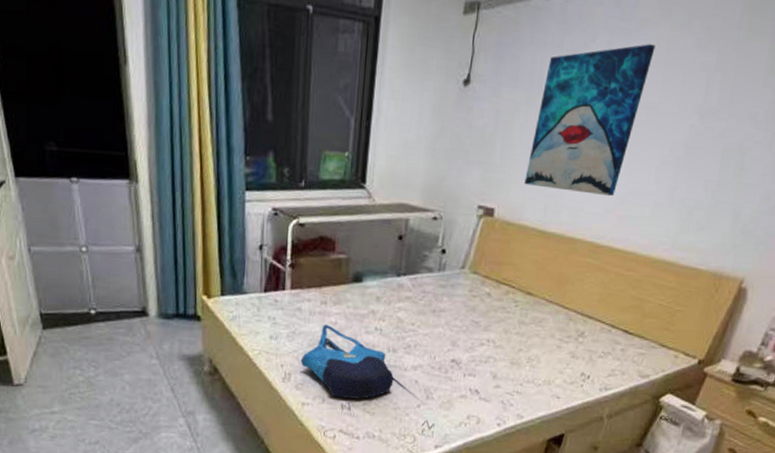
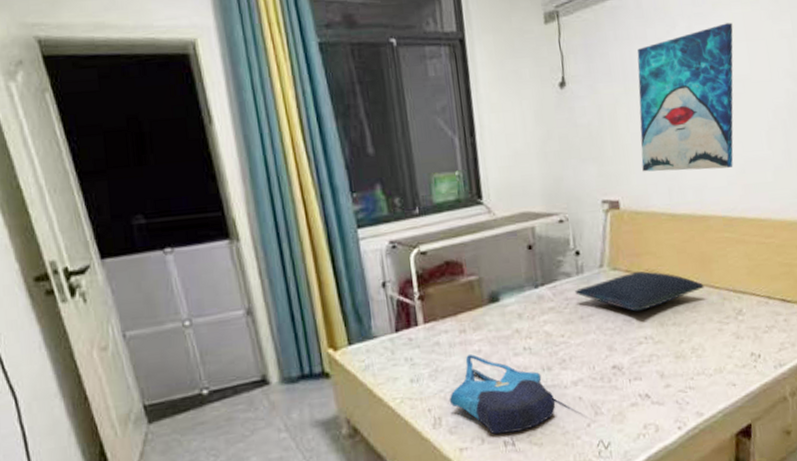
pillow: none [433,278,555,316] -> present [575,271,704,312]

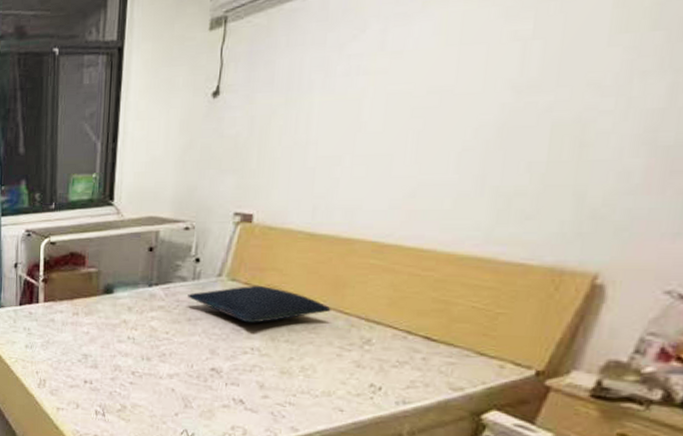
tote bag: present [449,354,556,435] -> none [54,334,149,406]
wall art: present [637,23,734,172] -> none [287,23,446,192]

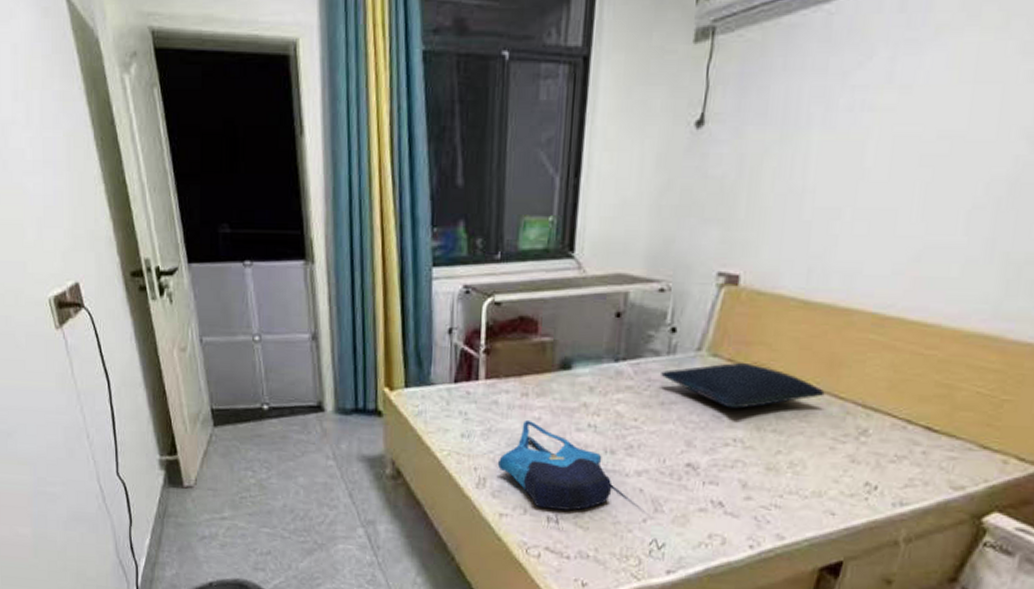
tote bag: none [54,334,149,406] -> present [497,421,612,511]

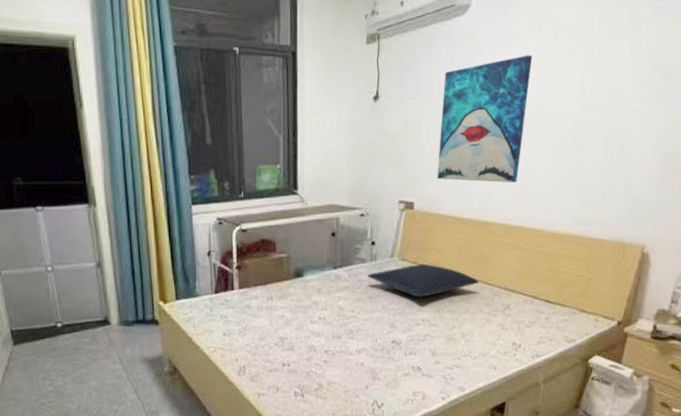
tote bag: present [497,421,612,511] -> none [253,318,341,386]
wall art: none [779,55,959,254] -> present [437,55,533,183]

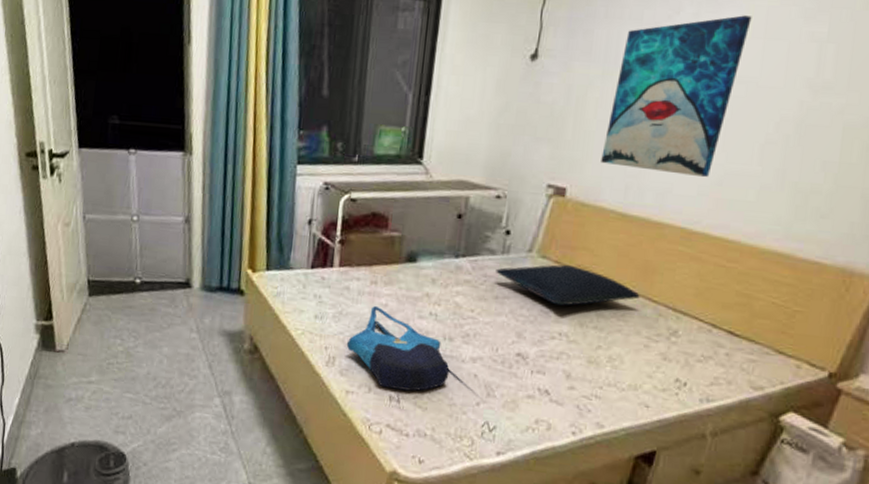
tote bag: none [253,318,341,386] -> present [346,306,450,391]

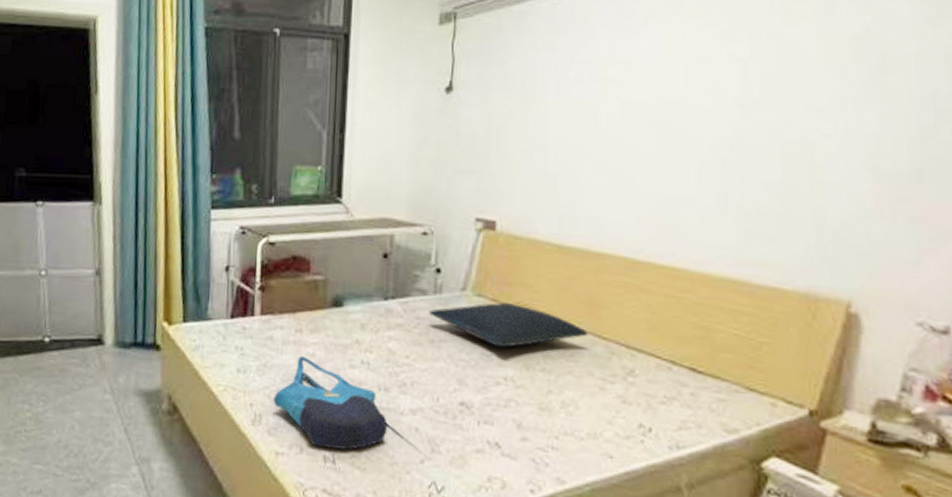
wall art: present [601,15,752,178] -> none [530,38,669,204]

